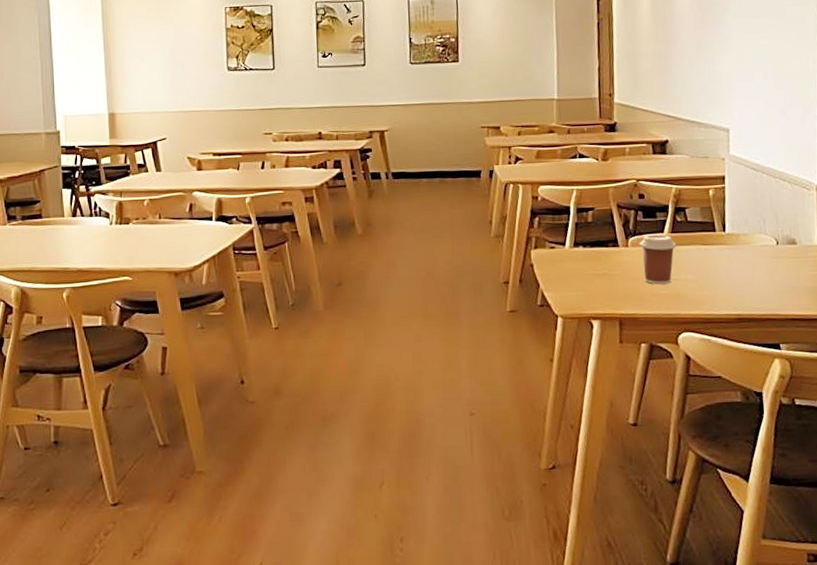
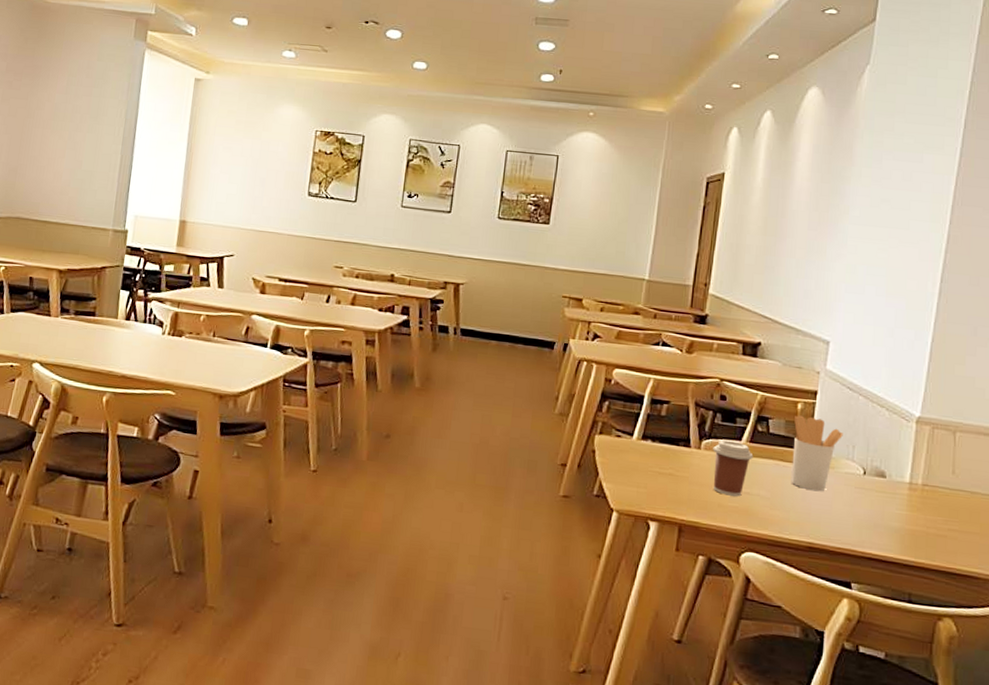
utensil holder: none [708,200,753,267] -> present [791,415,843,492]

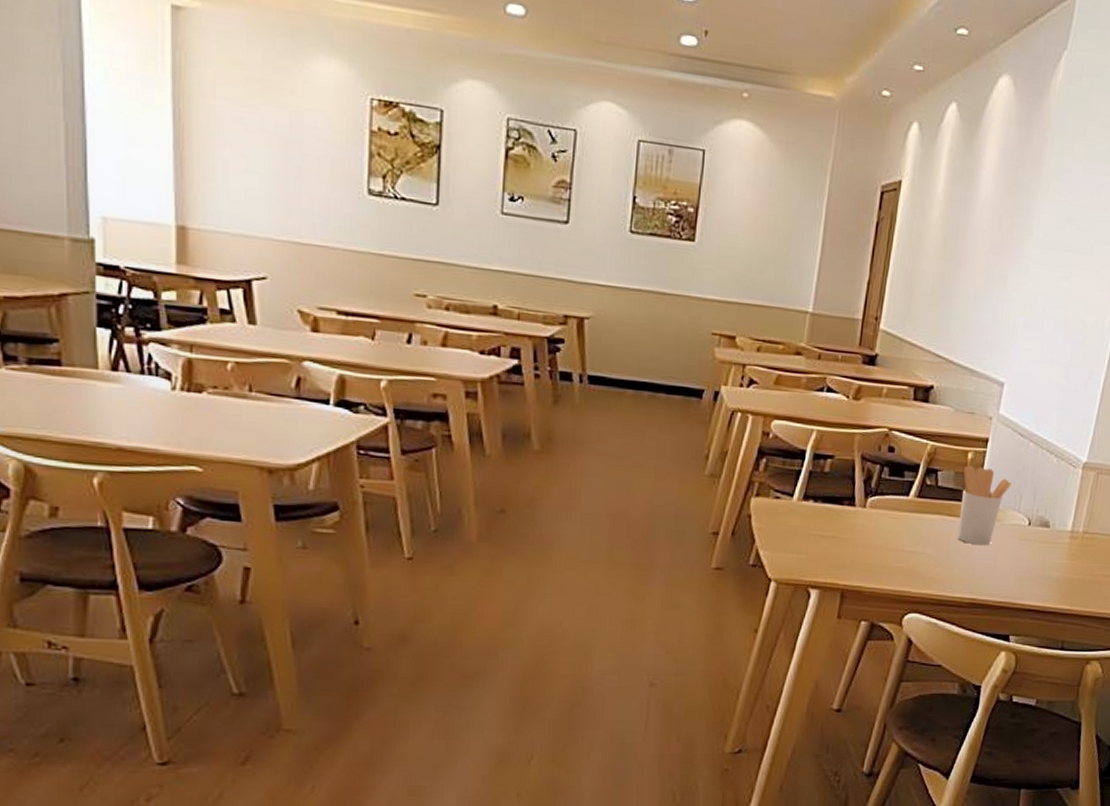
coffee cup: present [713,439,754,497] -> none [877,496,921,556]

